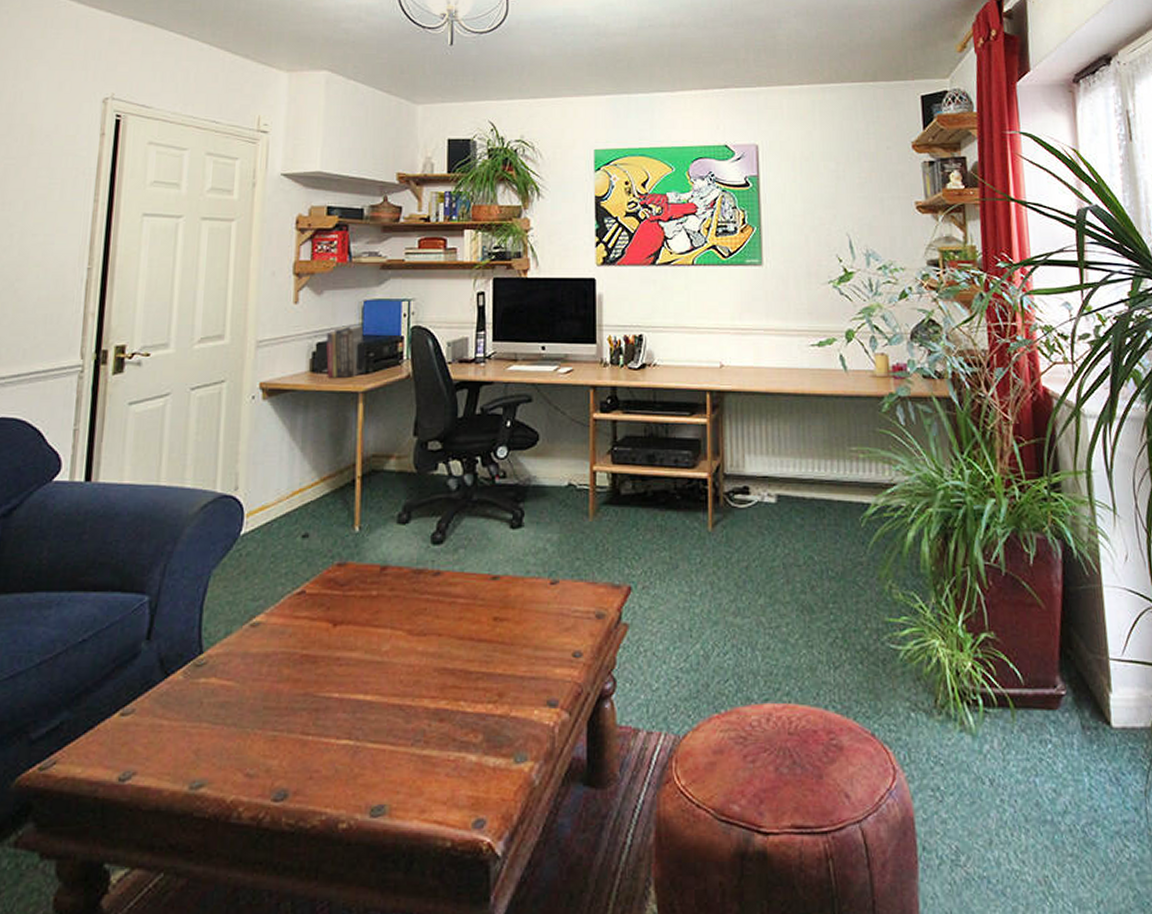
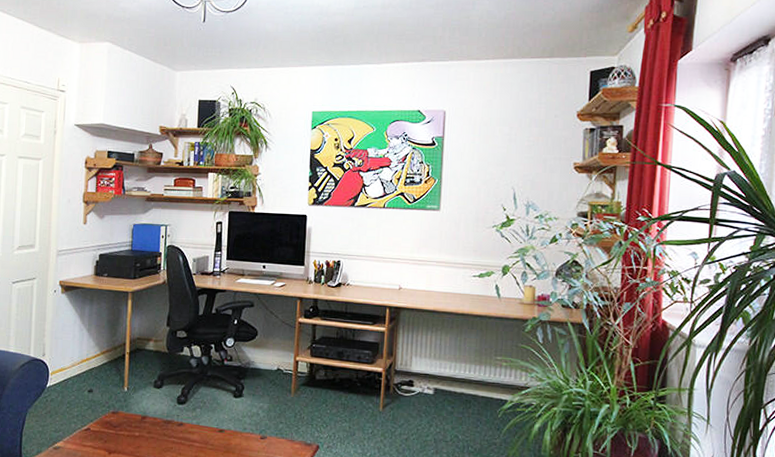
books: present [326,326,364,377] -> none [106,242,133,281]

